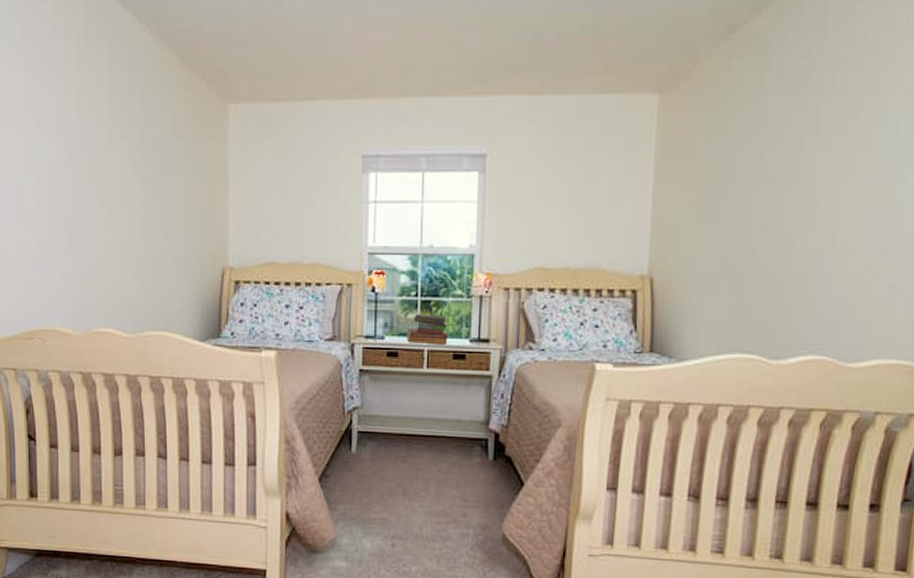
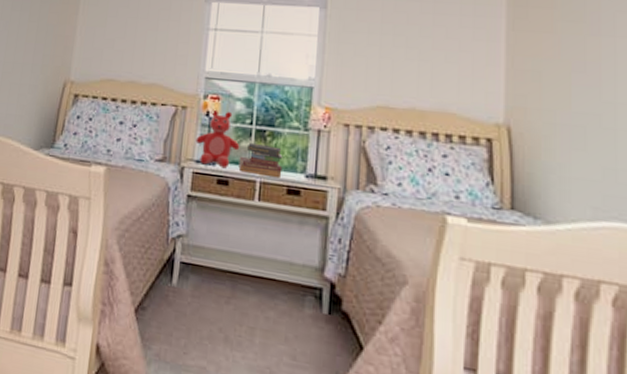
teddy bear: none [363,284,407,341] -> present [195,109,240,169]

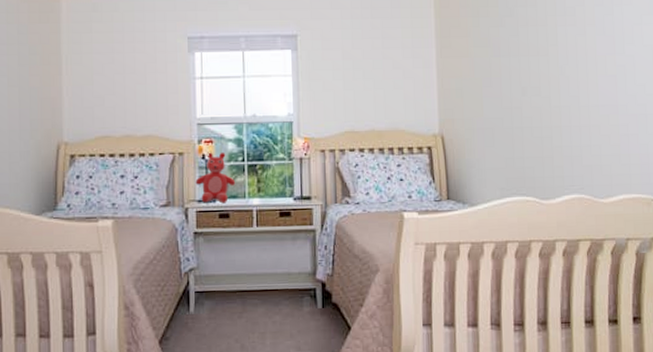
books: present [238,142,283,179] -> none [236,177,274,205]

